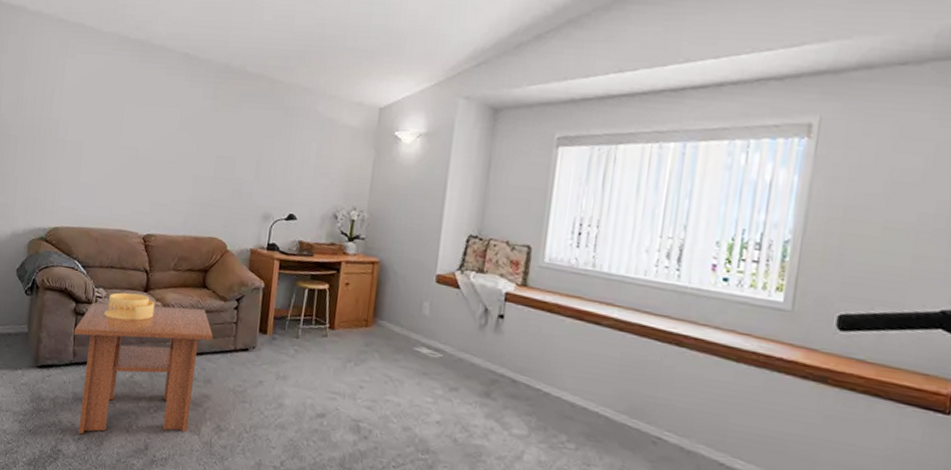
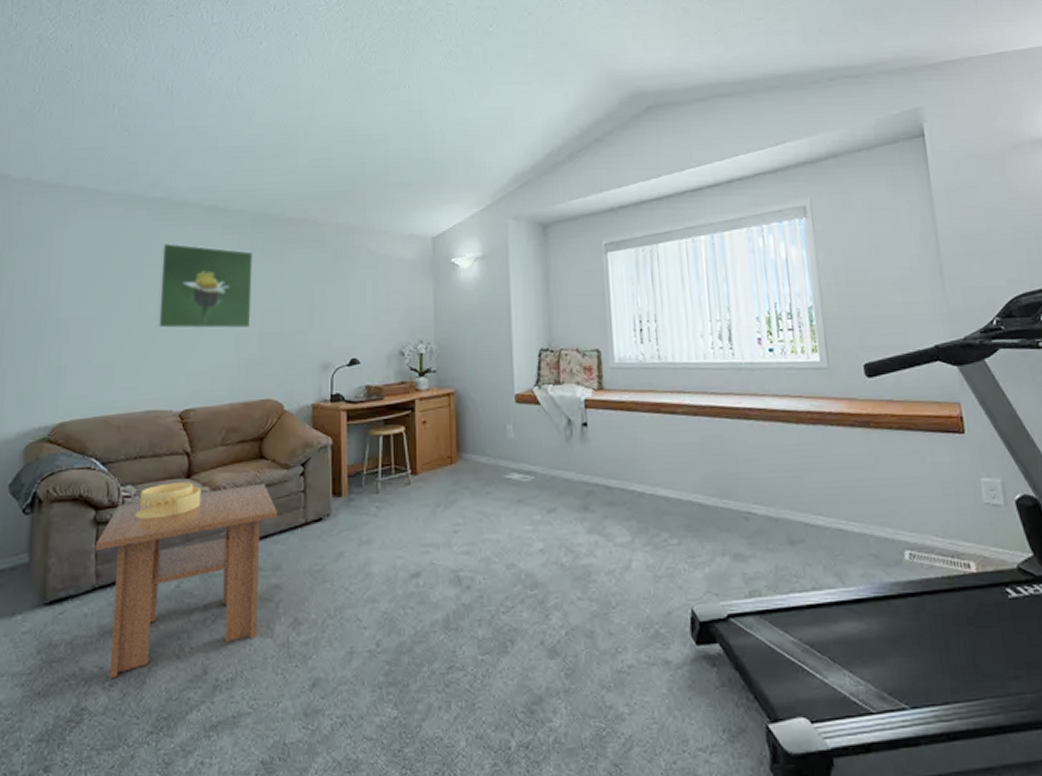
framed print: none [131,84,215,172] -> present [157,243,253,329]

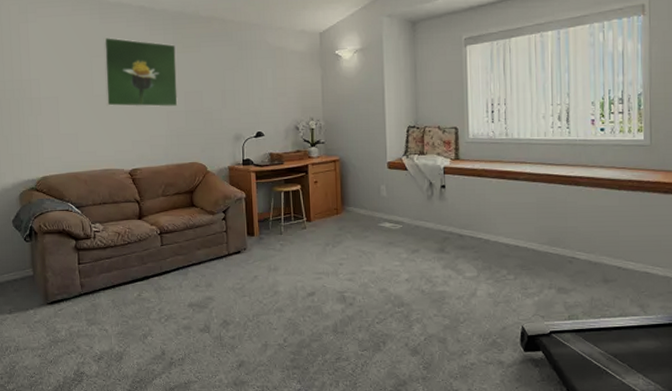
coffee table: present [96,483,277,679] -> none [78,225,207,355]
architectural model: present [135,482,202,520] -> none [104,222,151,248]

